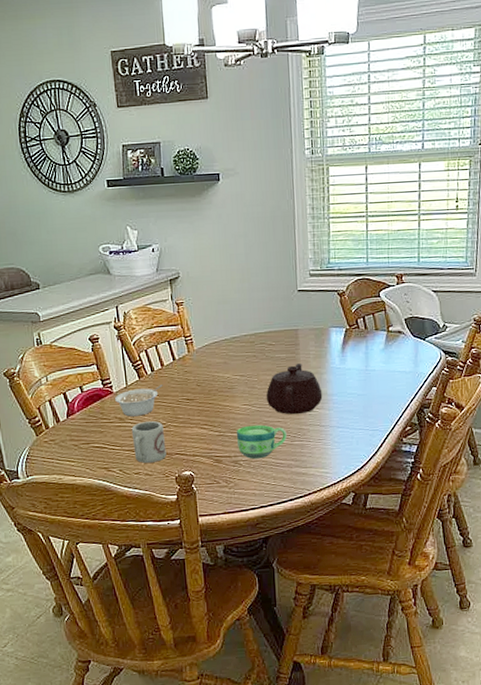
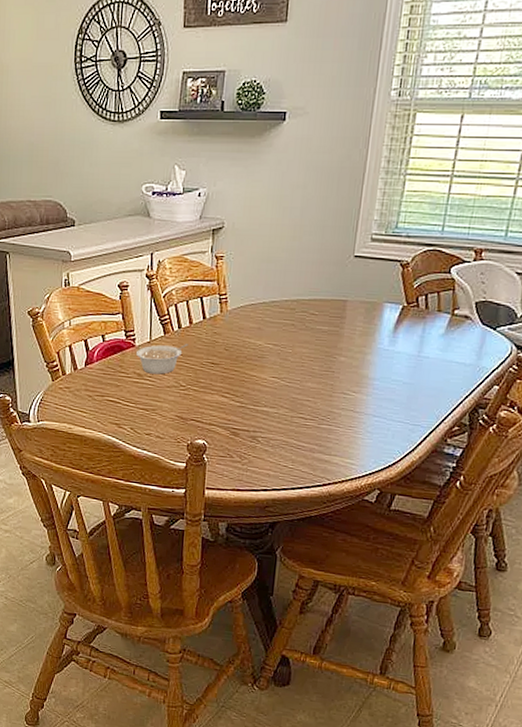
cup: present [131,421,167,463] -> none [148,381,183,426]
cup: present [236,424,287,459] -> none [258,400,315,438]
teapot: present [266,363,323,415] -> none [298,339,363,396]

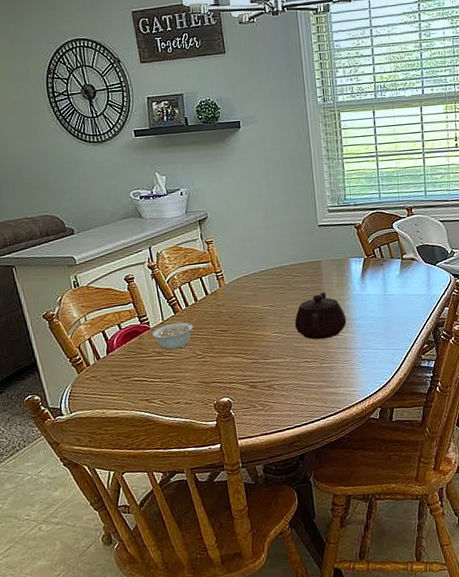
teapot: none [298,339,363,396] -> present [294,292,347,340]

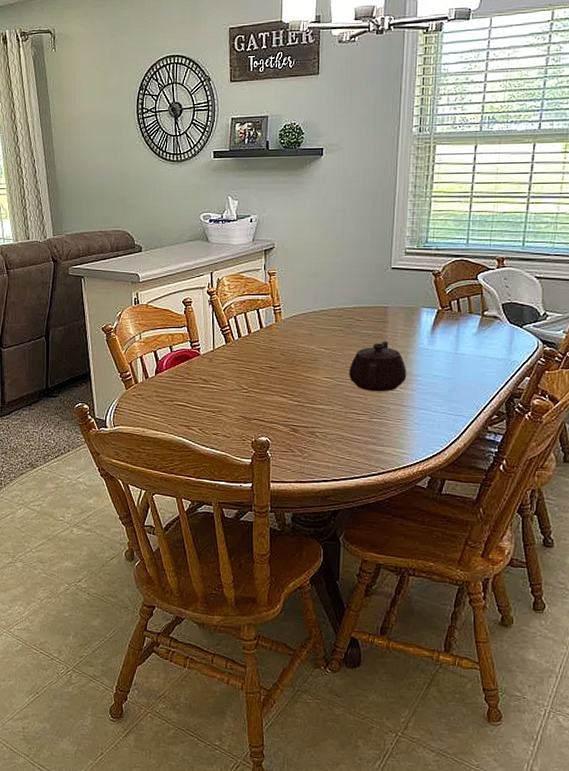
legume: present [151,318,198,350] -> none [200,351,248,379]

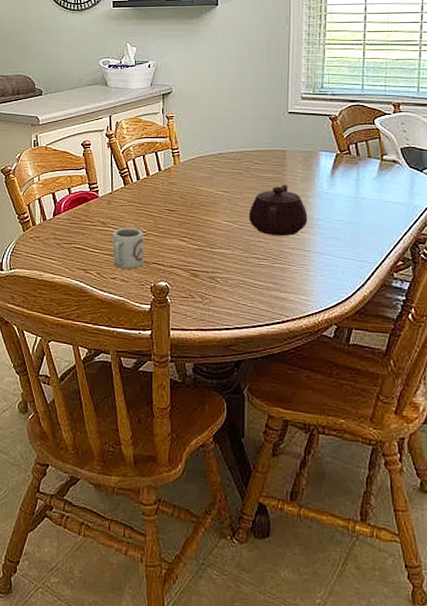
cup: none [214,385,246,425] -> present [112,228,144,269]

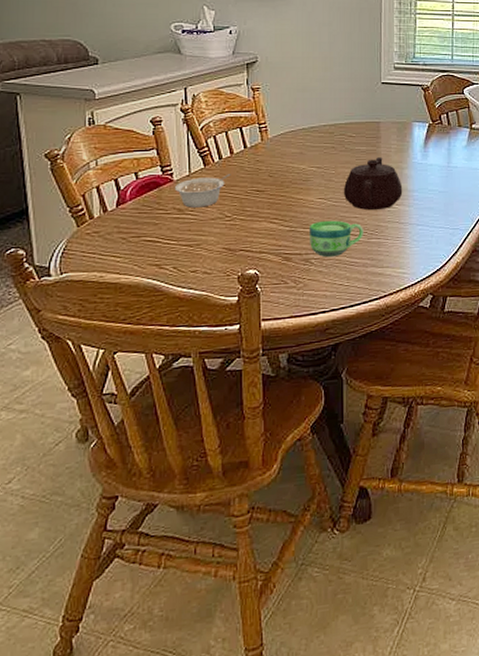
legume: none [99,193,147,222] -> present [174,174,231,208]
cup: present [112,228,144,269] -> none [191,213,229,260]
cup: none [215,242,267,278] -> present [309,220,363,258]

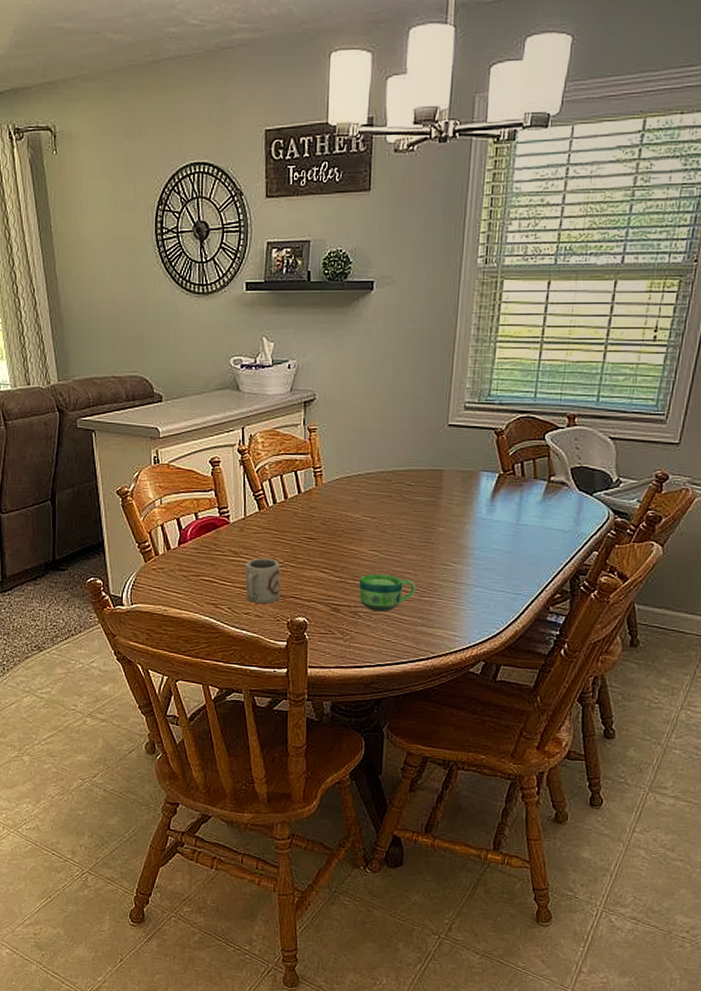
legume: present [174,174,231,208] -> none [230,519,284,552]
cup: none [191,213,229,260] -> present [245,558,281,604]
teapot: present [343,157,403,211] -> none [397,509,463,568]

